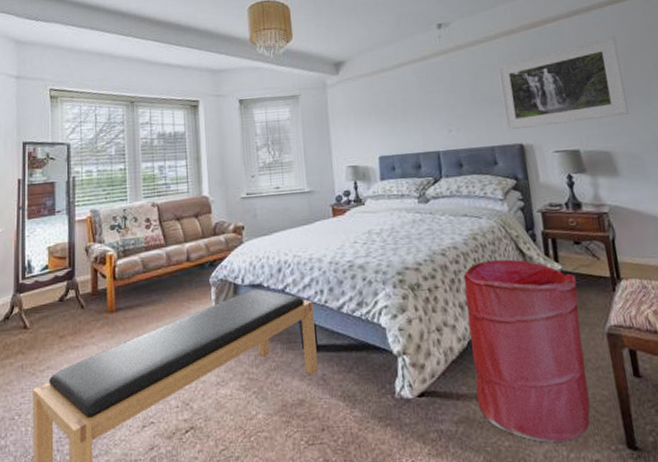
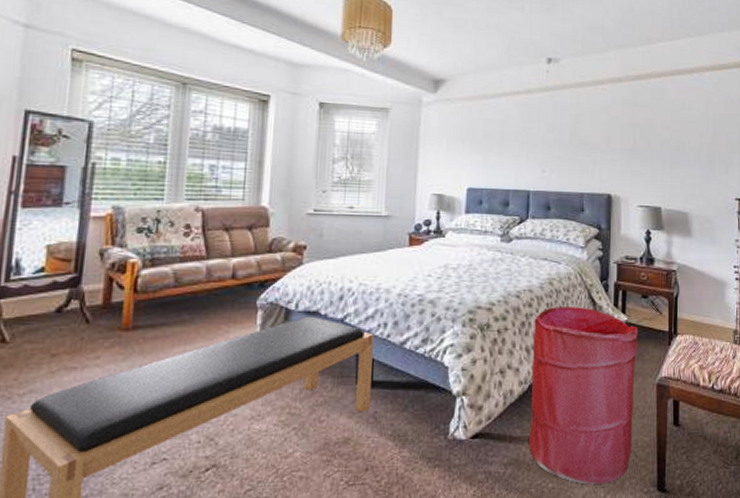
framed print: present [497,36,629,131] -> none [597,101,710,180]

